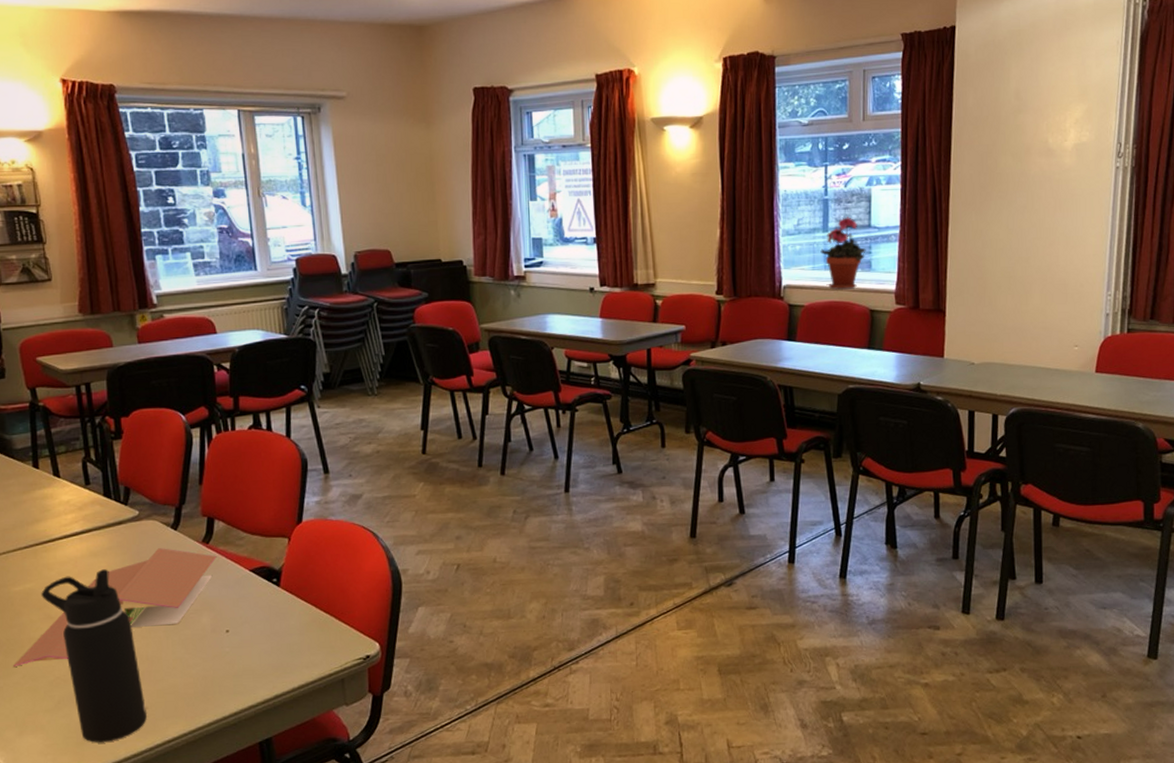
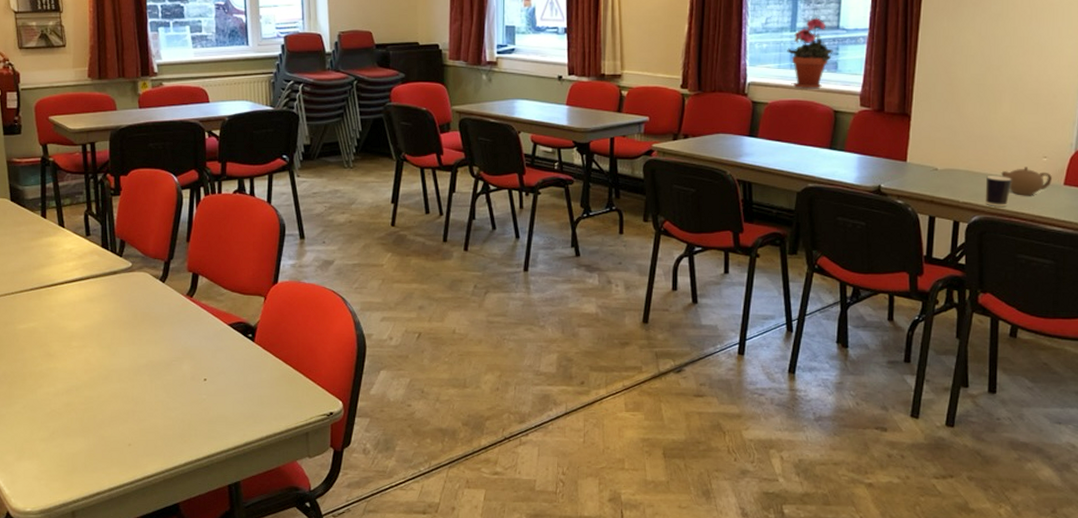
papers: present [13,548,217,667] -> none [16,298,199,397]
water bottle: present [41,569,148,742] -> none [43,314,130,473]
mug: none [1020,367,1046,398] -> present [985,176,1012,207]
teapot: none [1035,356,1084,386] -> present [1001,167,1052,196]

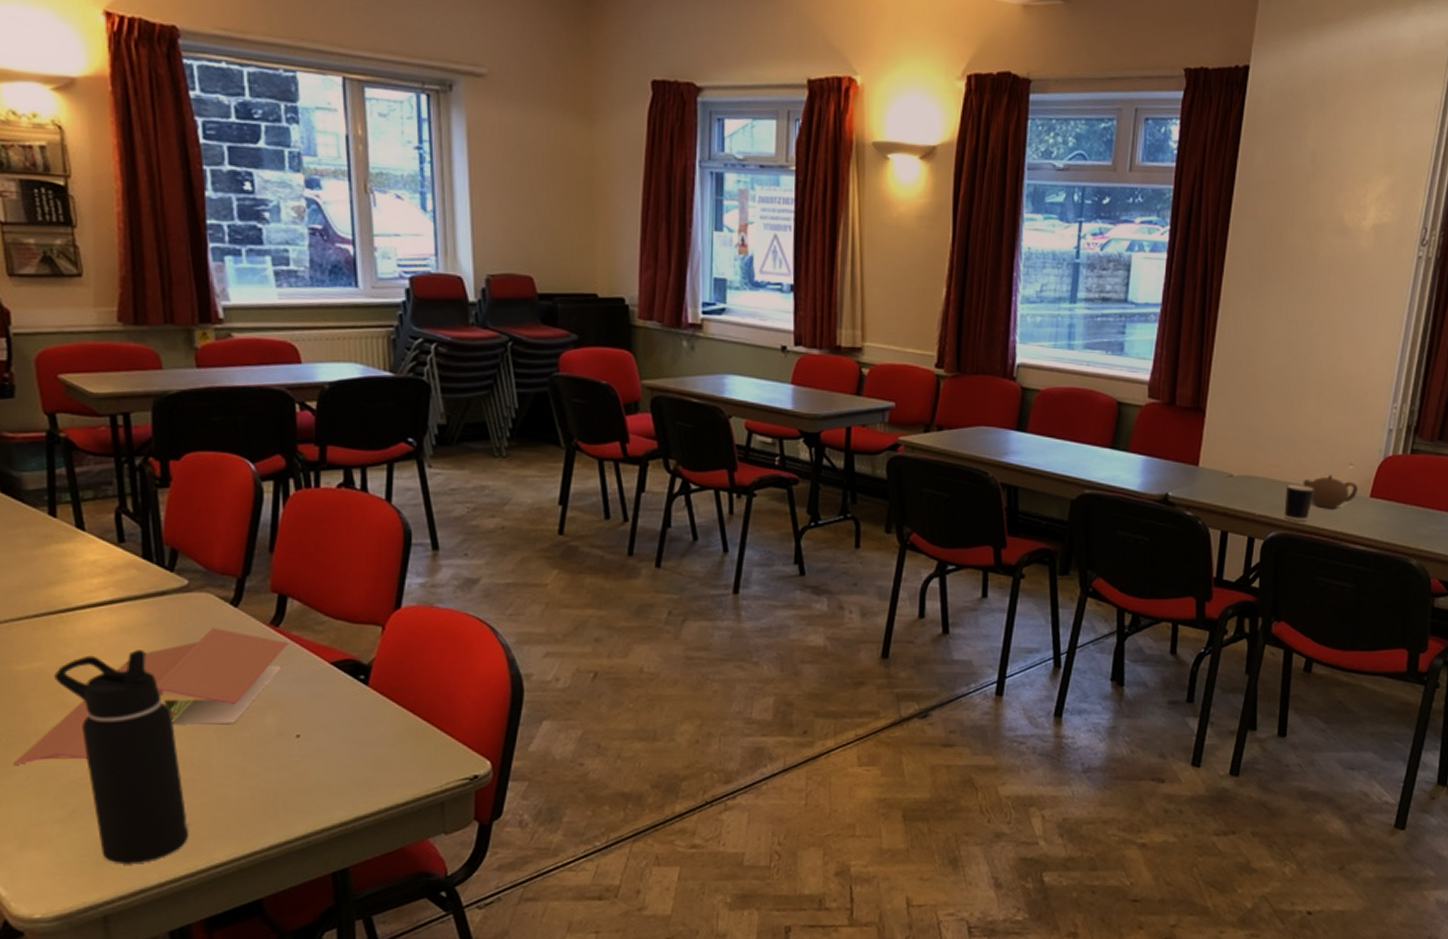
papers: none [16,298,199,397] -> present [14,628,288,764]
water bottle: none [43,314,130,473] -> present [54,650,190,863]
potted plant: present [787,17,833,89] -> none [1065,287,1119,375]

